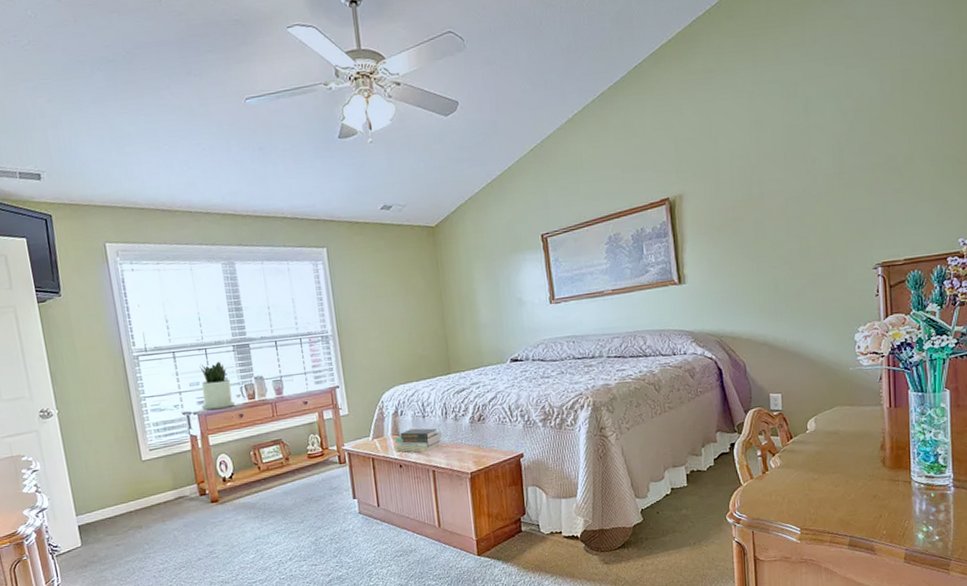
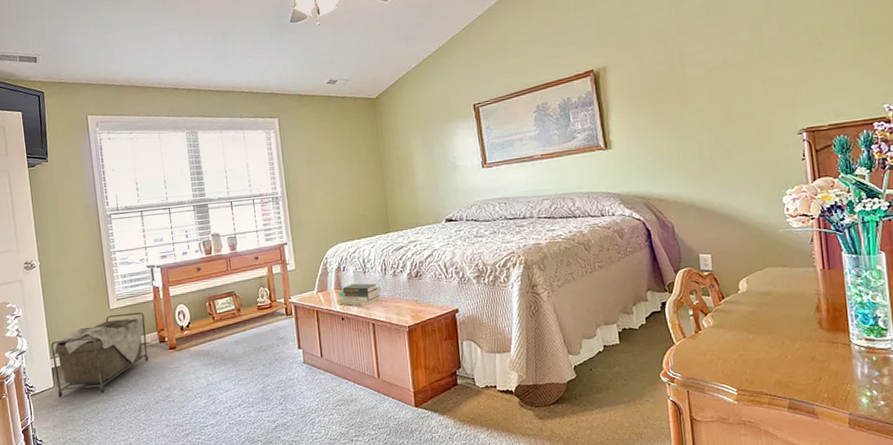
laundry basket: none [75,463,188,557] -> present [50,312,148,397]
planter: present [199,361,235,410] -> none [163,219,194,264]

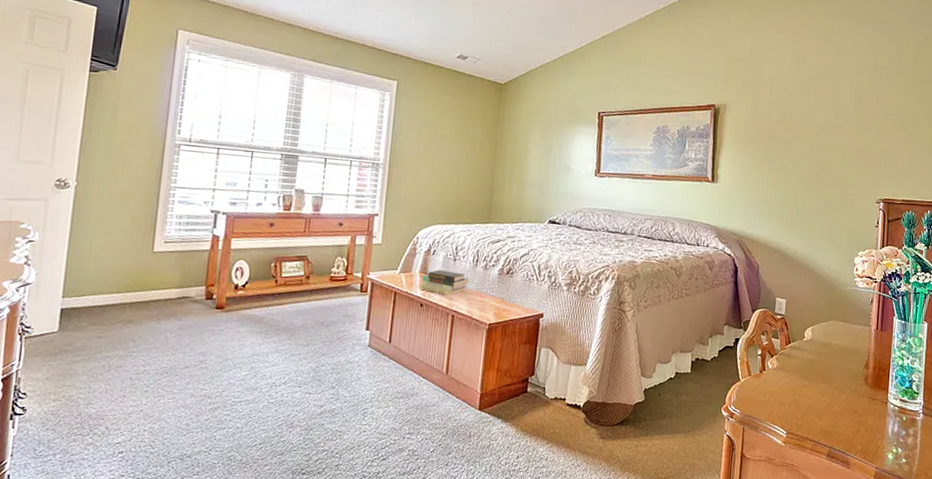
laundry basket: present [50,312,148,397] -> none [61,259,194,348]

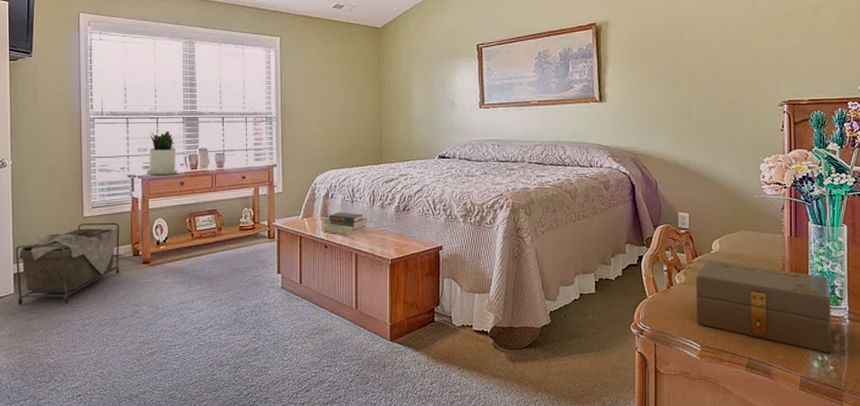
laundry basket: none [61,259,194,348] -> present [15,222,120,305]
planter: none [233,165,270,215] -> present [146,131,178,176]
jewelry box: none [784,346,909,446] -> present [696,259,832,353]

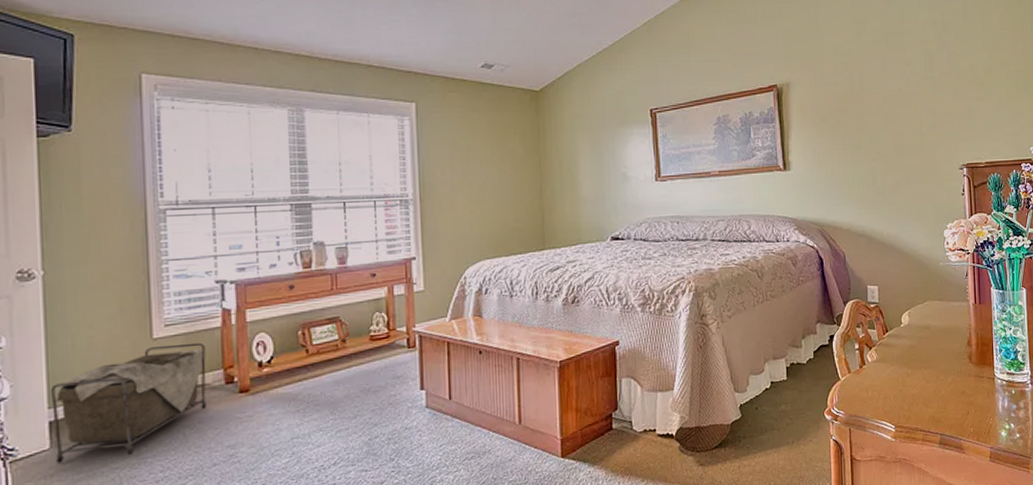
planter: present [146,131,178,176] -> none [242,221,286,279]
books: present [321,212,369,236] -> none [474,309,531,337]
jewelry box: present [696,259,832,353] -> none [887,333,1018,421]

